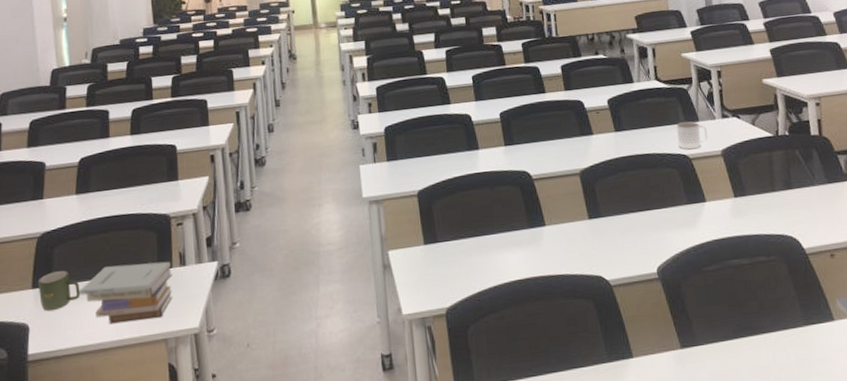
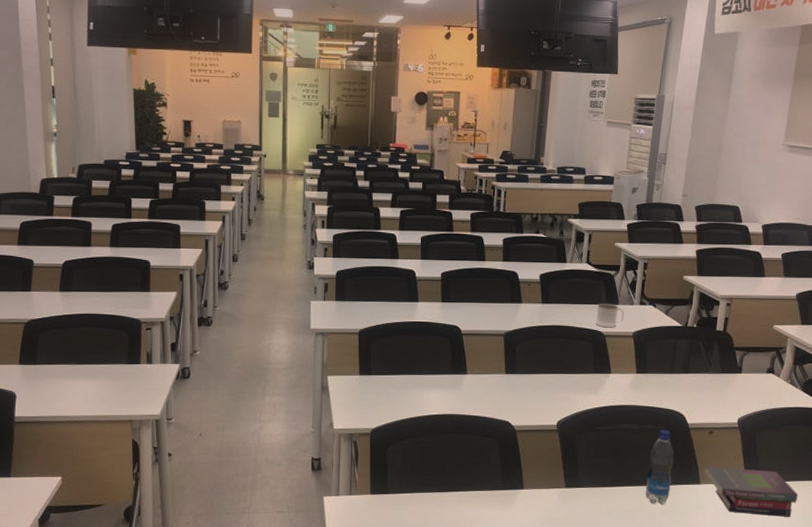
mug: present [37,270,81,312] -> none [24,352,61,385]
books: present [79,261,172,324] -> none [59,355,140,403]
bottle: none [768,259,803,353] -> present [646,429,675,505]

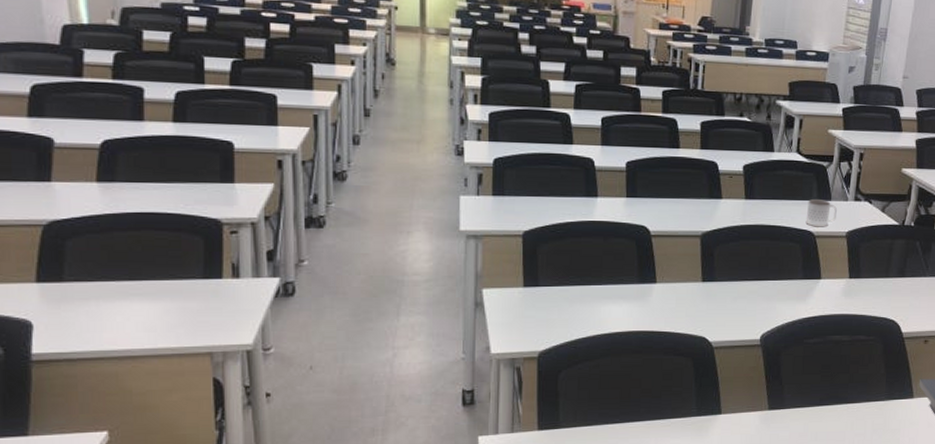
bottle: present [646,429,675,505] -> none [856,340,888,423]

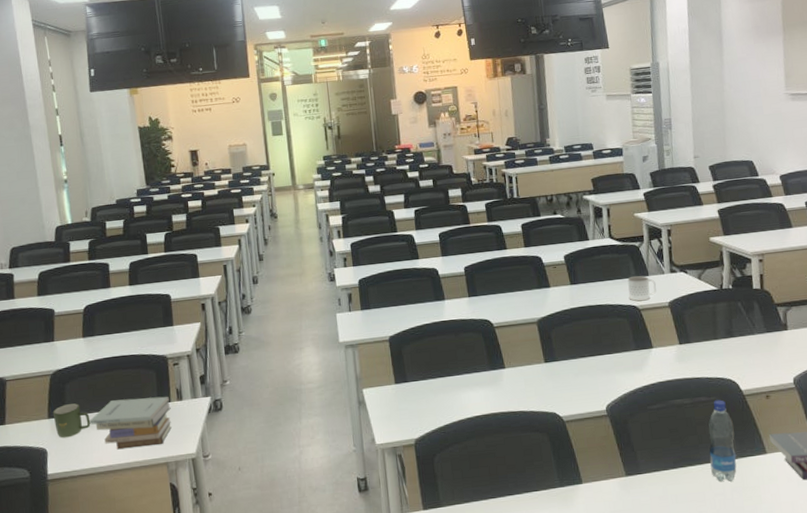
mug: none [44,265,102,310] -> present [52,403,91,439]
books: none [100,269,222,331] -> present [89,396,172,450]
bottle: none [856,340,888,423] -> present [707,400,737,481]

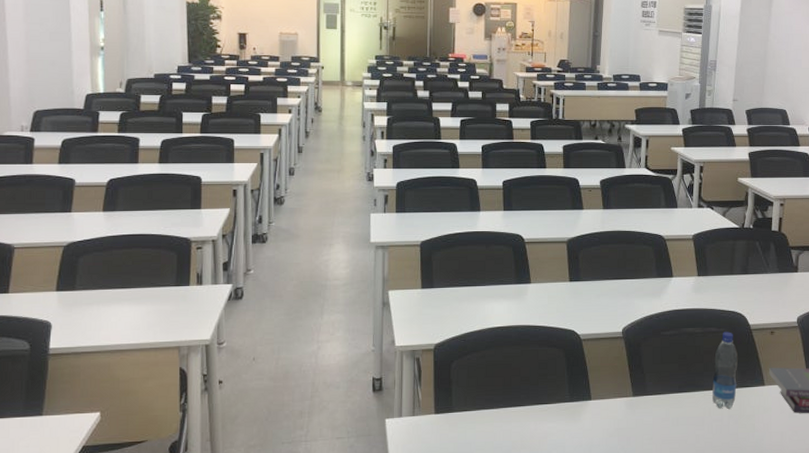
mug: present [52,403,91,439] -> none [62,277,102,313]
books: present [89,396,172,450] -> none [101,278,189,329]
mug: present [627,276,657,302] -> none [656,207,683,232]

